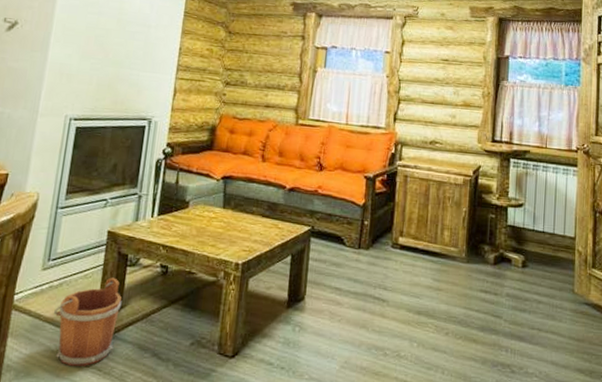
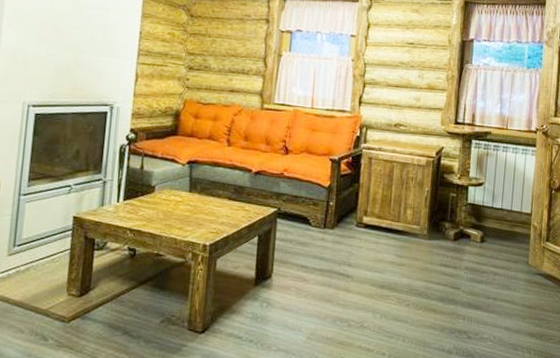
bucket: present [53,277,122,367] -> none [21,261,91,347]

